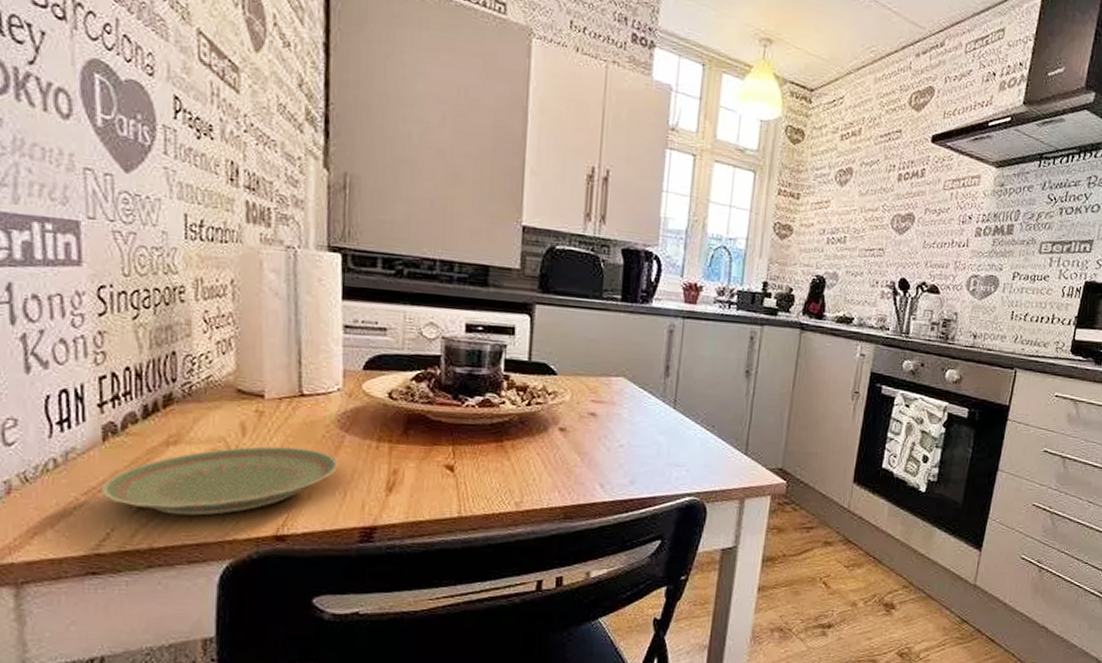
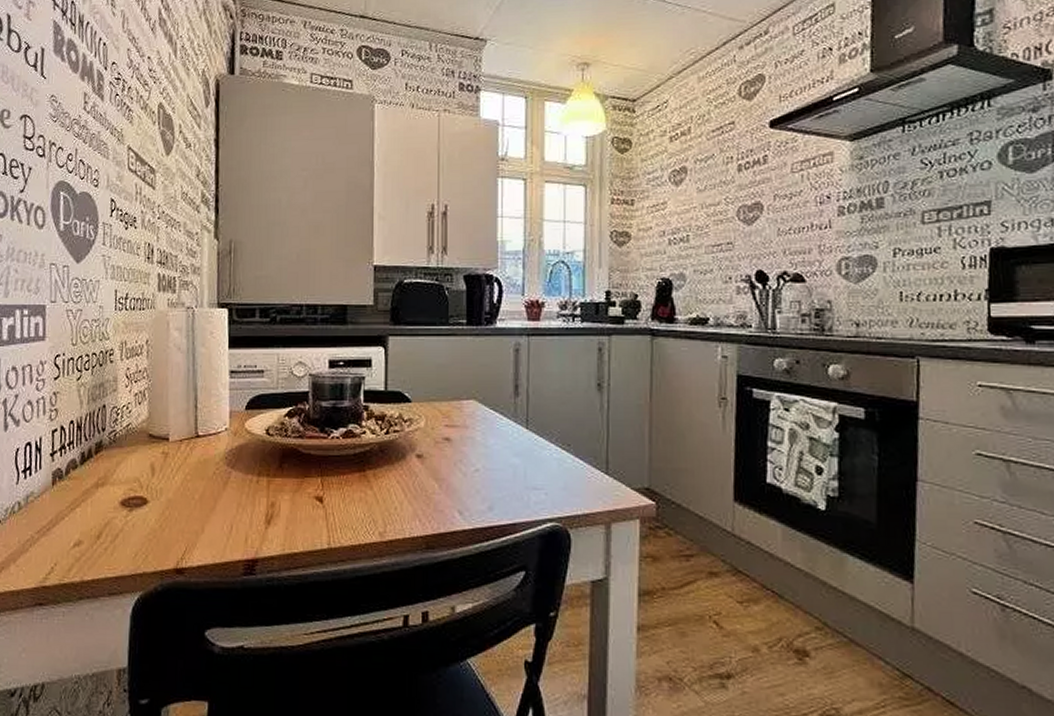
plate: present [100,446,339,516] -> none [48,484,227,551]

